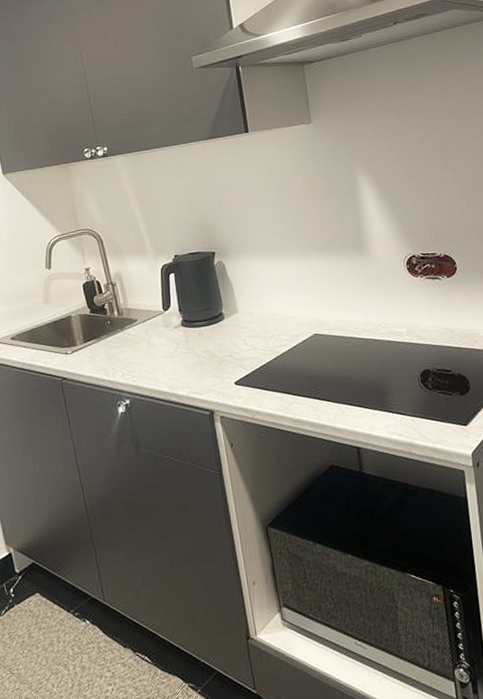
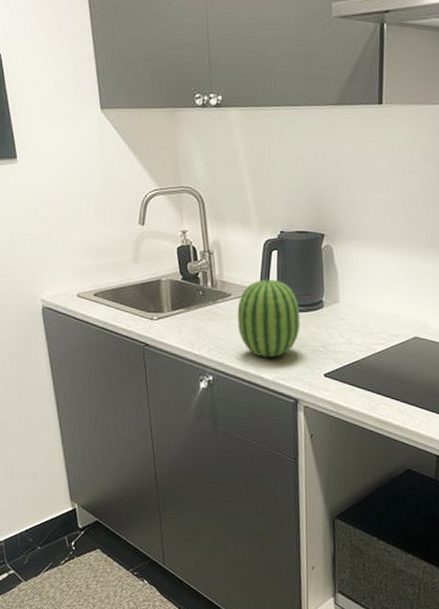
fruit: none [144,299,205,375] -> present [237,278,301,358]

